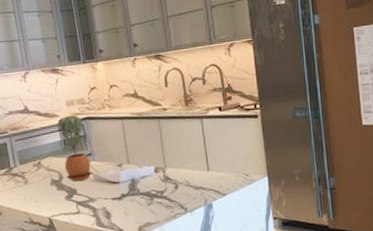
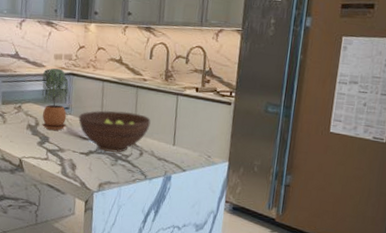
fruit bowl: none [103,145,180,192] -> present [78,110,151,153]

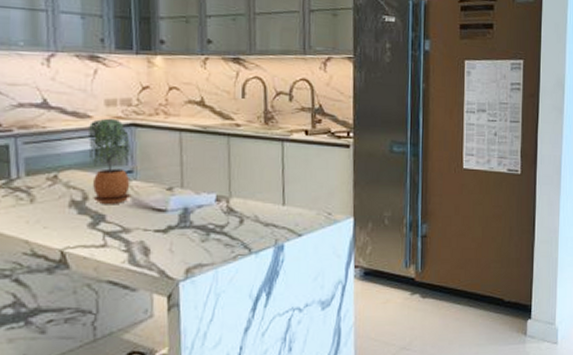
fruit bowl: present [78,110,151,153] -> none [148,168,251,225]

